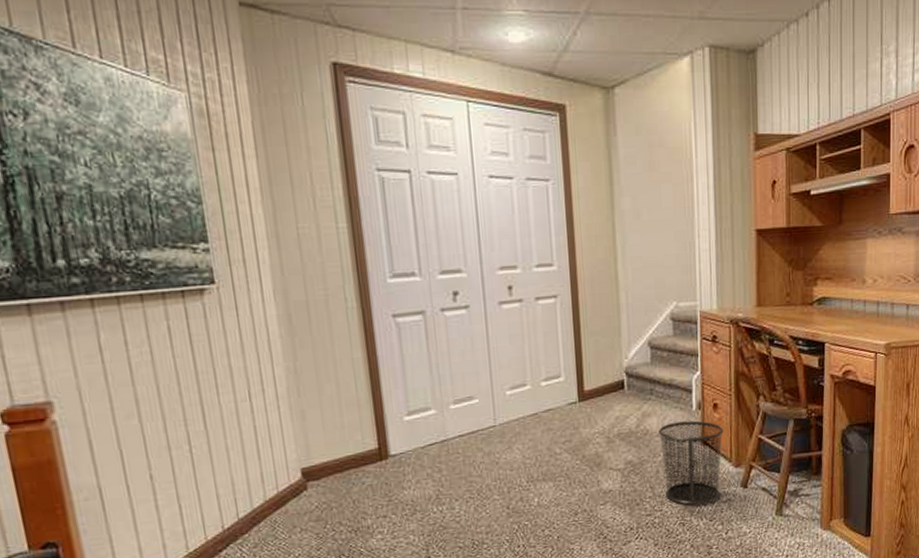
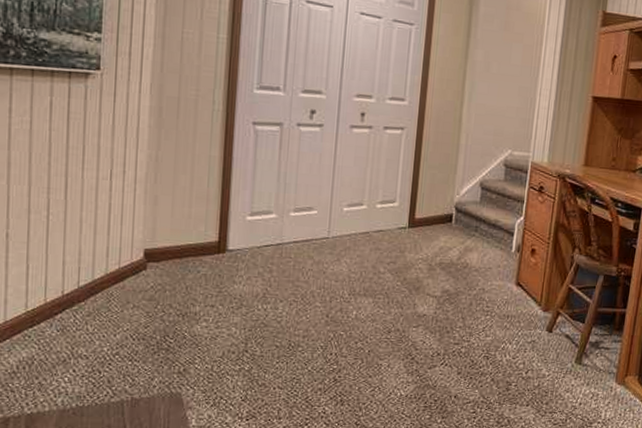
waste bin: present [659,420,724,506] -> none [475,260,538,342]

